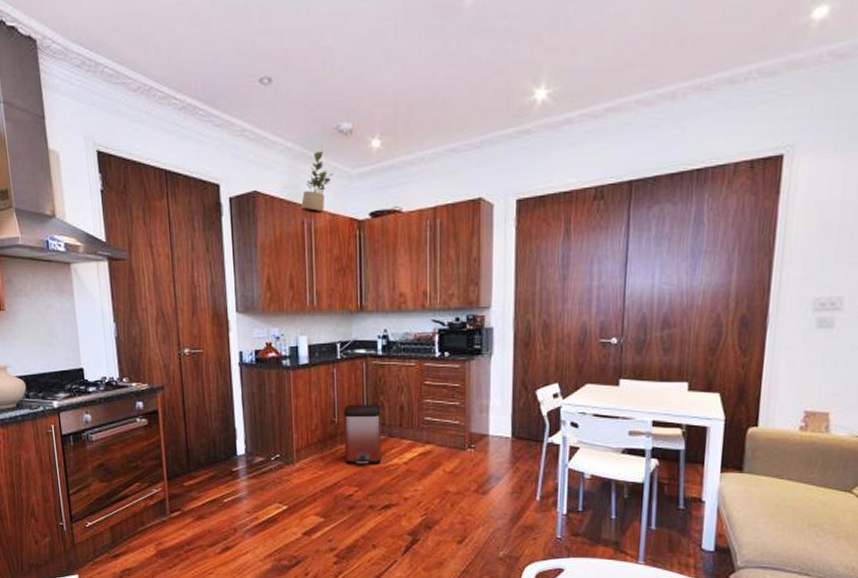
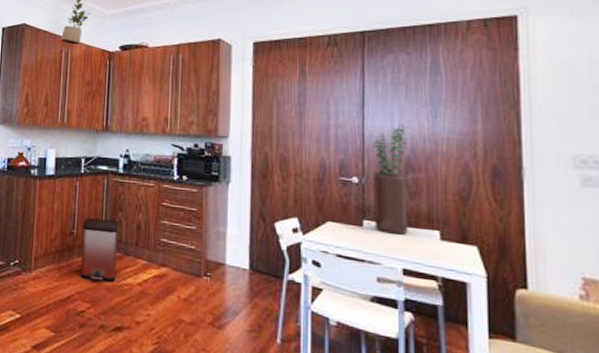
vase: none [629,279,667,389] -> present [374,123,408,235]

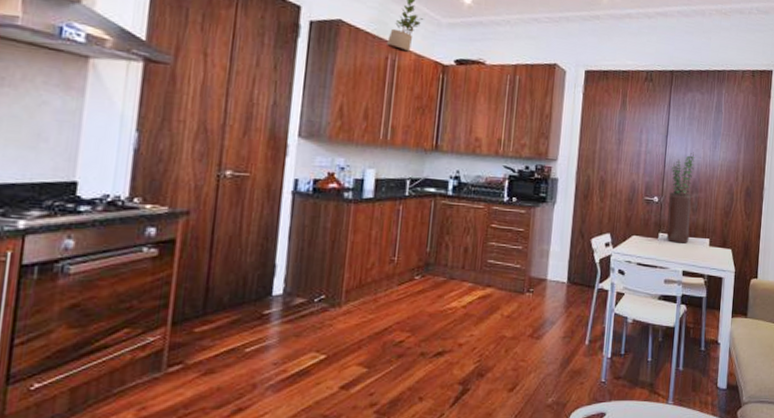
pedal bin: present [80,217,119,283] -> none [400,243,445,309]

